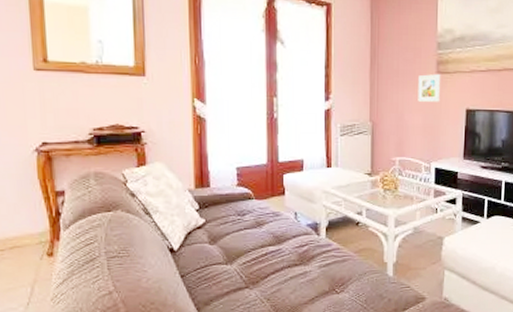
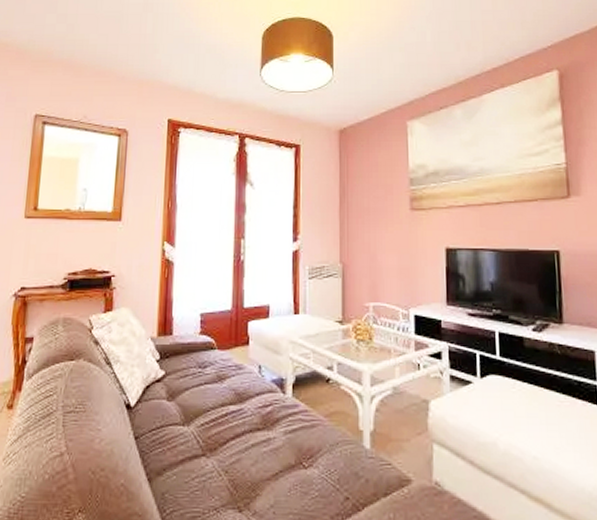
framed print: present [418,74,441,103] -> none [391,211,416,242]

